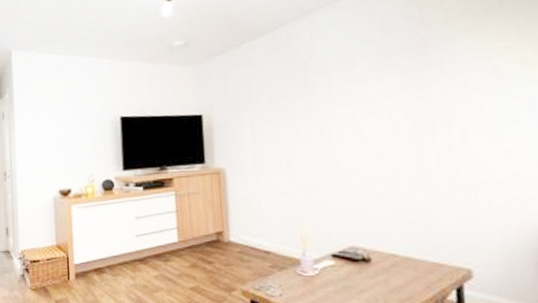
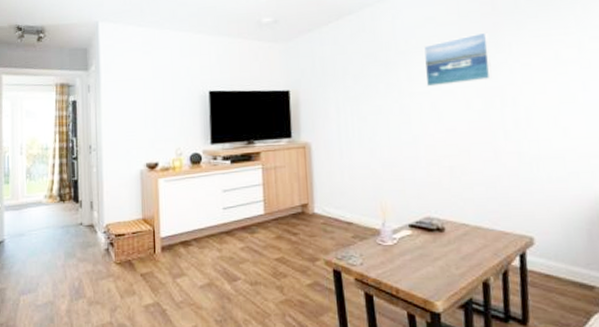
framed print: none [345,48,422,108] -> present [423,32,492,87]

